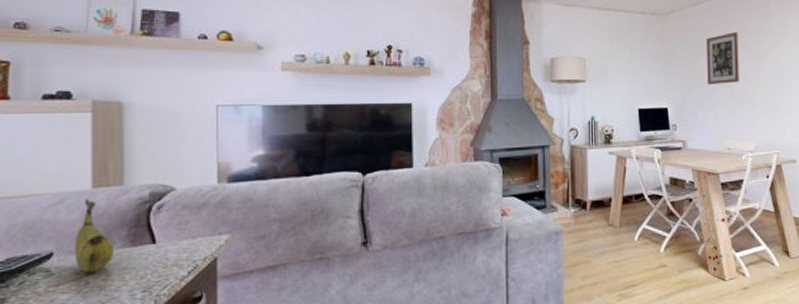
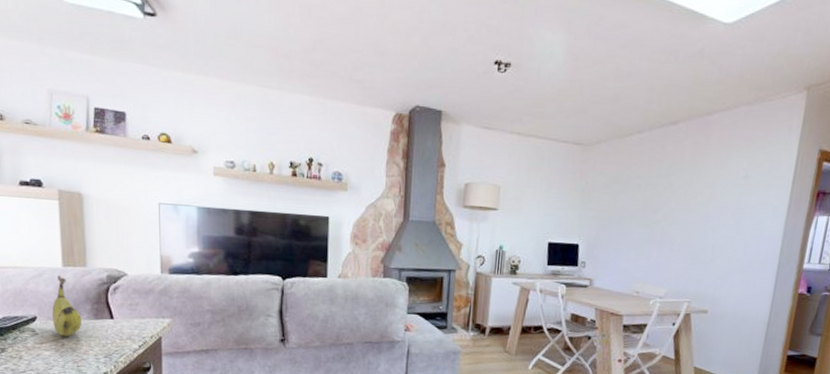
wall art: present [707,31,739,84] -> none [625,169,668,225]

